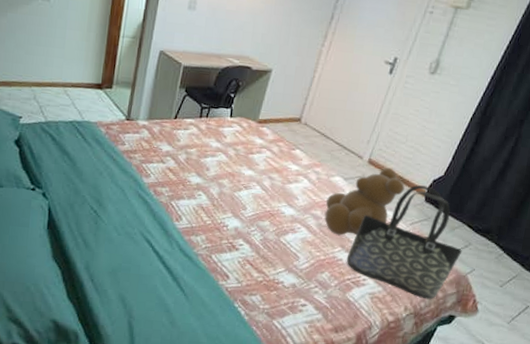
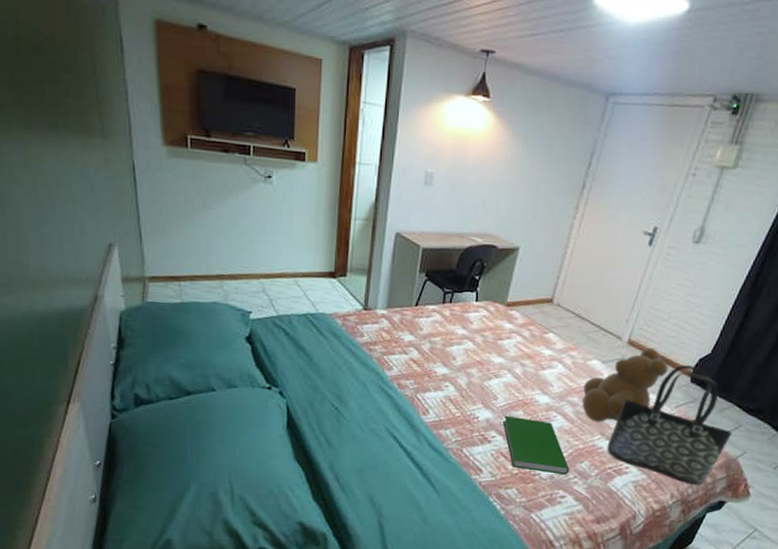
hardcover book: none [250,225,311,284] -> present [503,415,570,475]

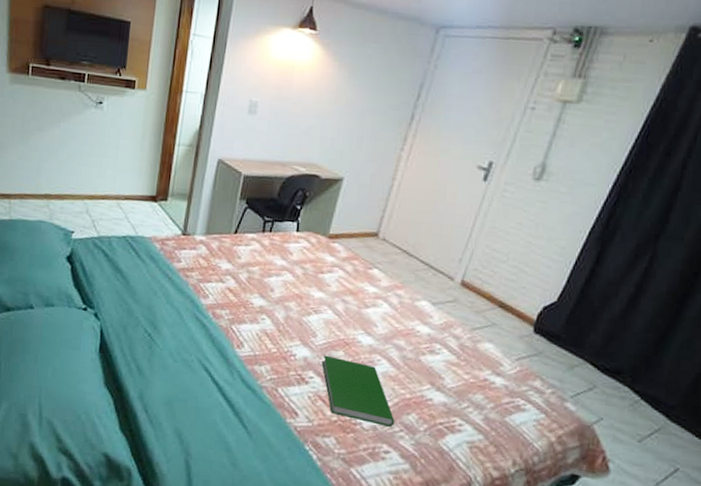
teddy bear: present [582,347,669,422] -> none [409,291,508,371]
tote bag: present [607,365,733,486] -> none [437,312,586,454]

